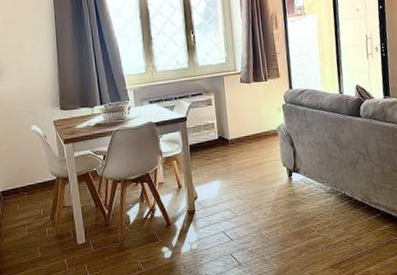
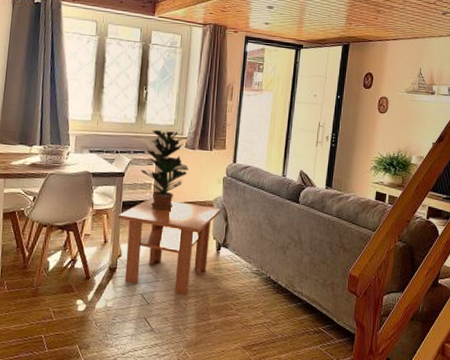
coffee table: none [187,135,286,226] -> present [118,197,221,296]
potted plant: none [201,69,247,148] -> present [141,129,188,211]

